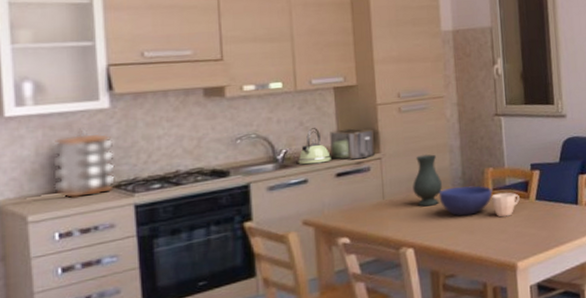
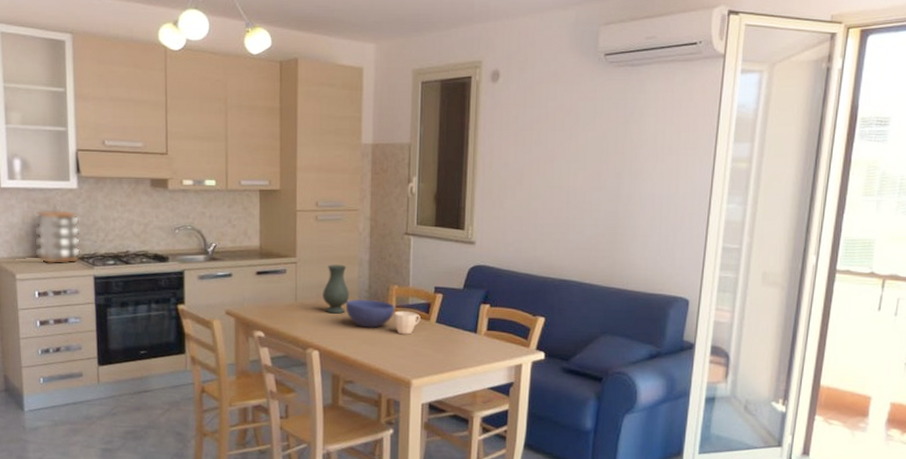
kettle: present [298,128,333,165] -> none [225,226,254,260]
toaster: present [330,128,375,161] -> none [253,230,293,262]

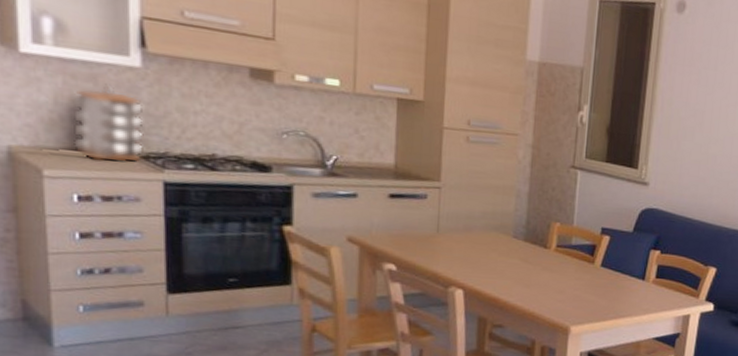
vase: present [323,264,350,314] -> none [471,193,504,250]
bowl: present [345,299,395,328] -> none [497,235,556,268]
cup: present [394,310,421,335] -> none [554,250,584,278]

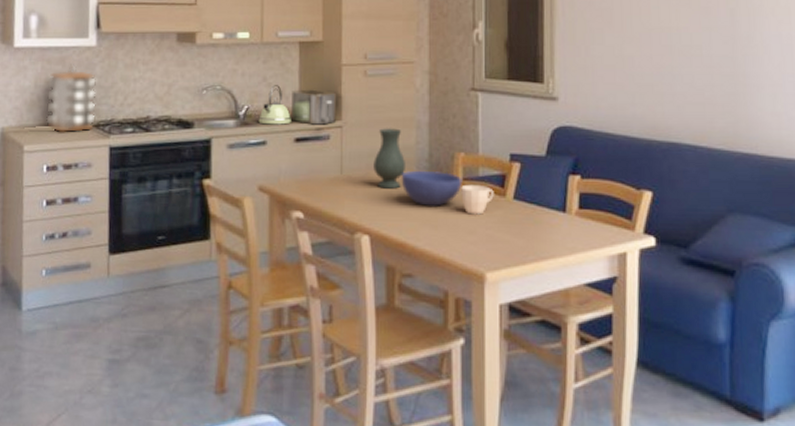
kettle: none [348,138,387,180] -> present [258,85,293,125]
toaster: none [386,146,437,185] -> present [291,89,337,126]
vase: none [471,193,504,250] -> present [373,128,407,189]
bowl: none [497,235,556,268] -> present [401,170,462,206]
cup: none [554,250,584,278] -> present [461,184,494,215]

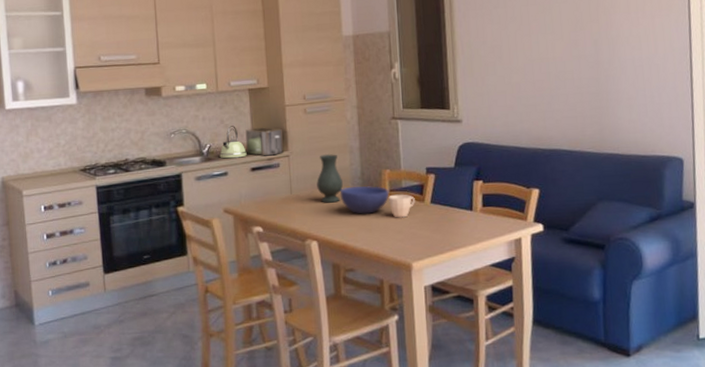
spice rack: present [46,64,97,133] -> none [37,120,82,178]

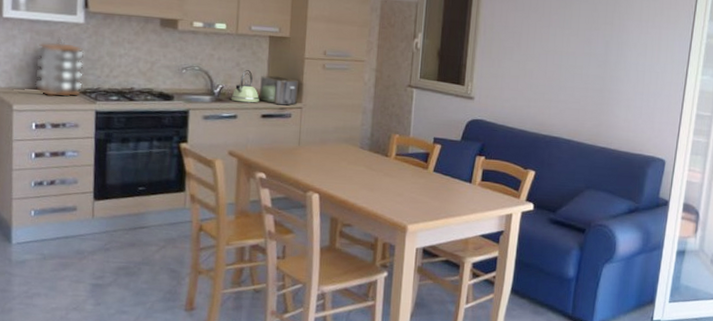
spice rack: none [37,120,82,178] -> present [35,37,85,98]
vase: present [317,154,344,203] -> none [326,111,352,159]
bowl: present [340,186,390,214] -> none [347,146,396,174]
cup: present [388,194,415,218] -> none [393,158,419,182]

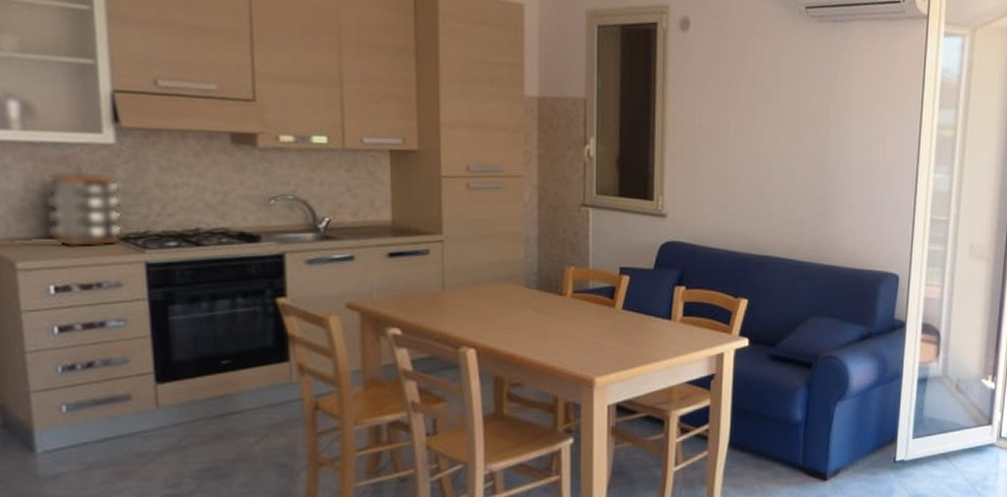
kettle: present [231,70,260,103] -> none [343,196,385,239]
toaster: present [259,75,299,106] -> none [383,201,437,241]

